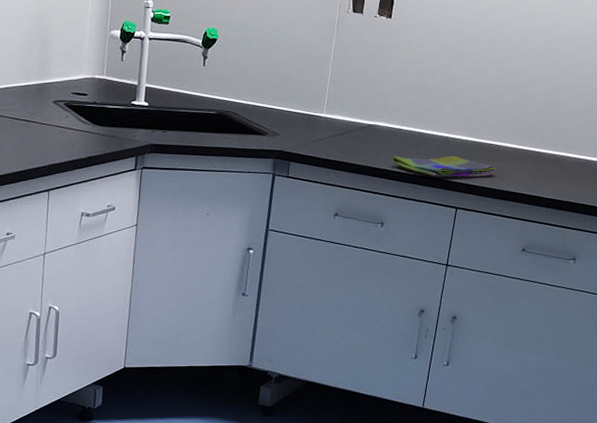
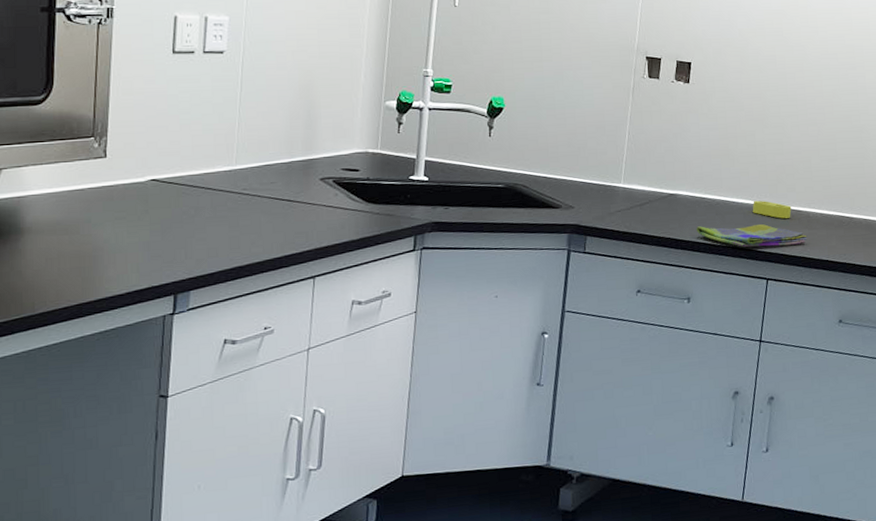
sponge: none [445,133,483,151] -> present [752,200,792,219]

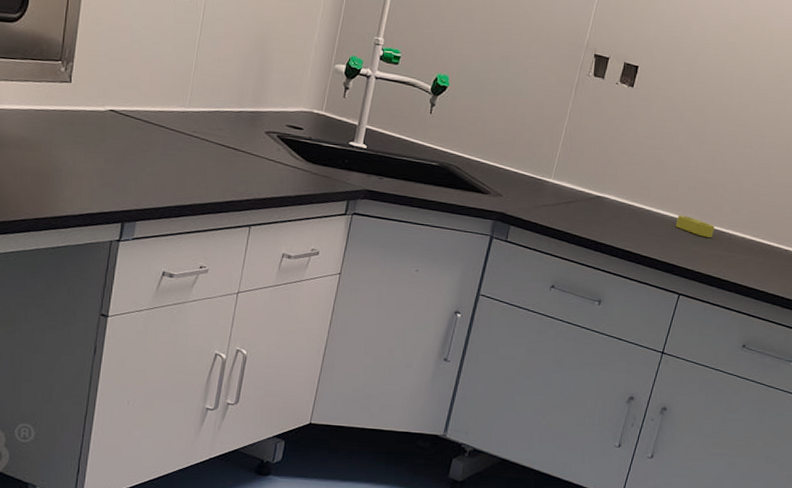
dish towel: present [697,224,808,248] -> none [618,232,726,265]

